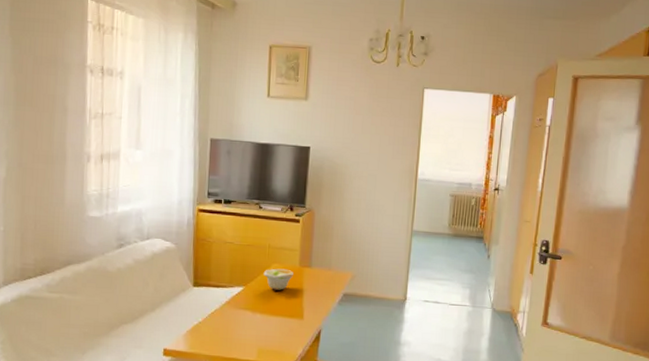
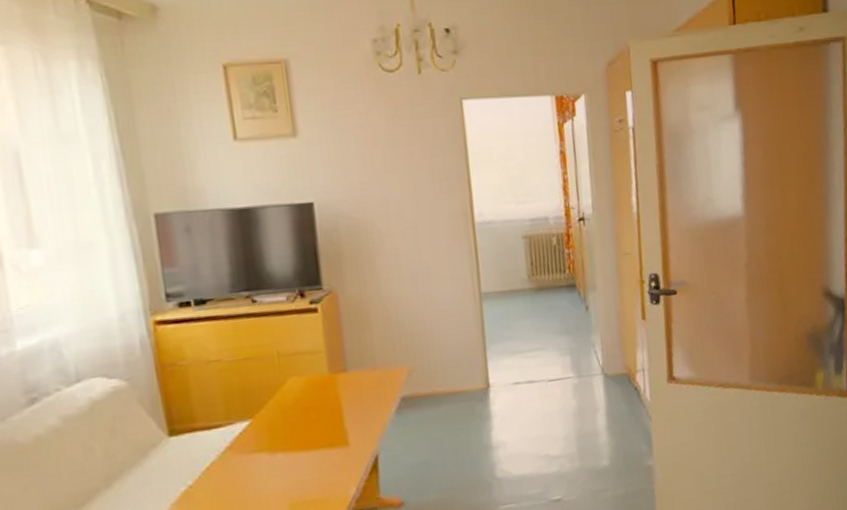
bowl: present [263,268,293,290] -> none [276,381,323,415]

